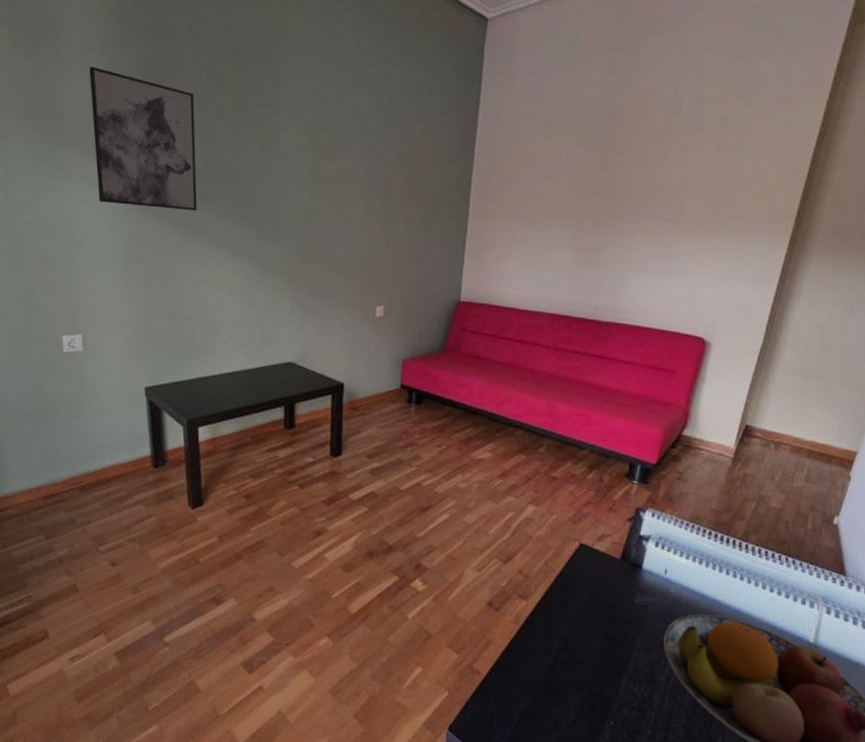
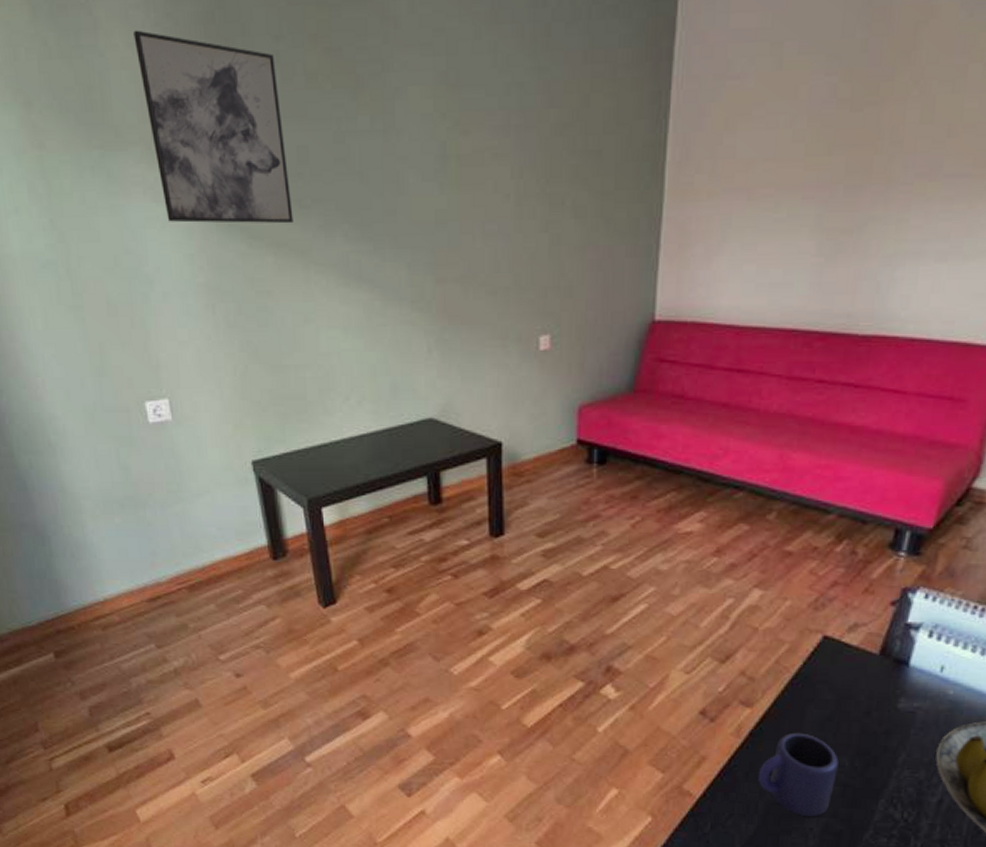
mug: none [531,621,592,692] -> present [757,732,839,817]

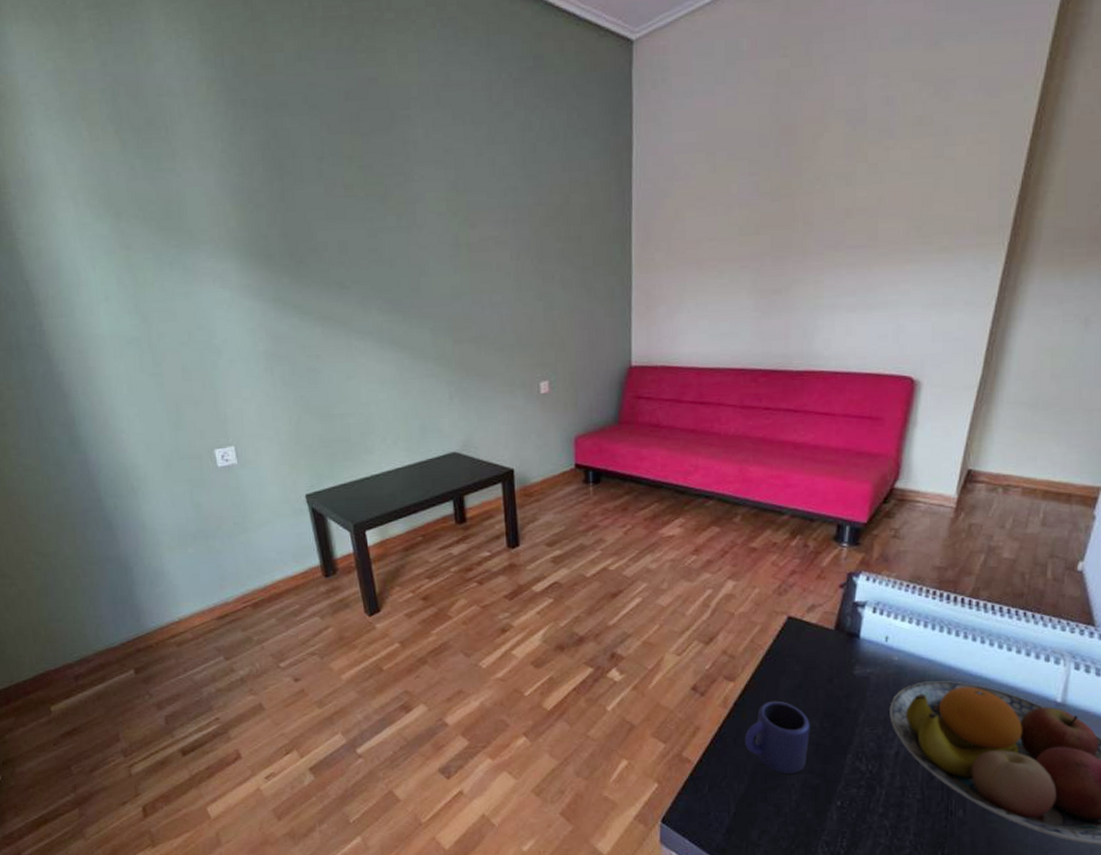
wall art: present [133,30,293,224] -> none [205,156,337,303]

